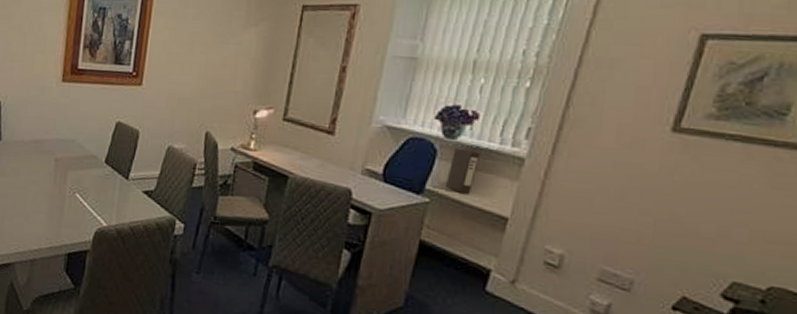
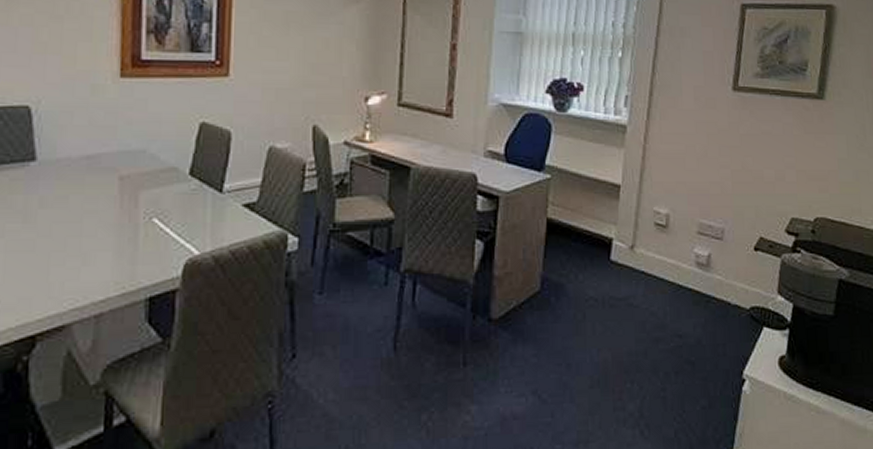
binder: present [446,147,480,196] -> none [563,120,589,167]

